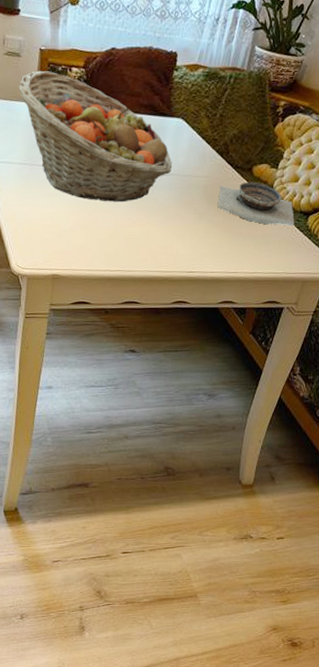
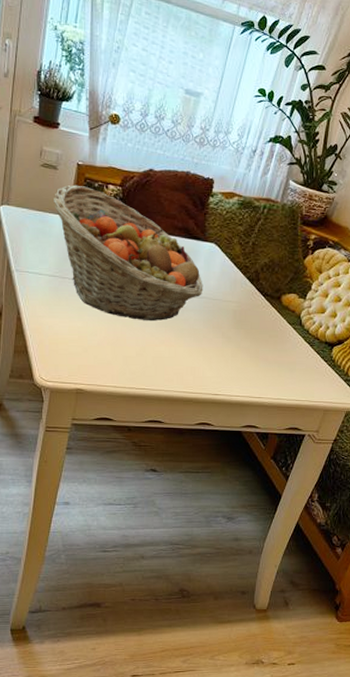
bowl: present [217,182,295,226] -> none [245,310,320,356]

